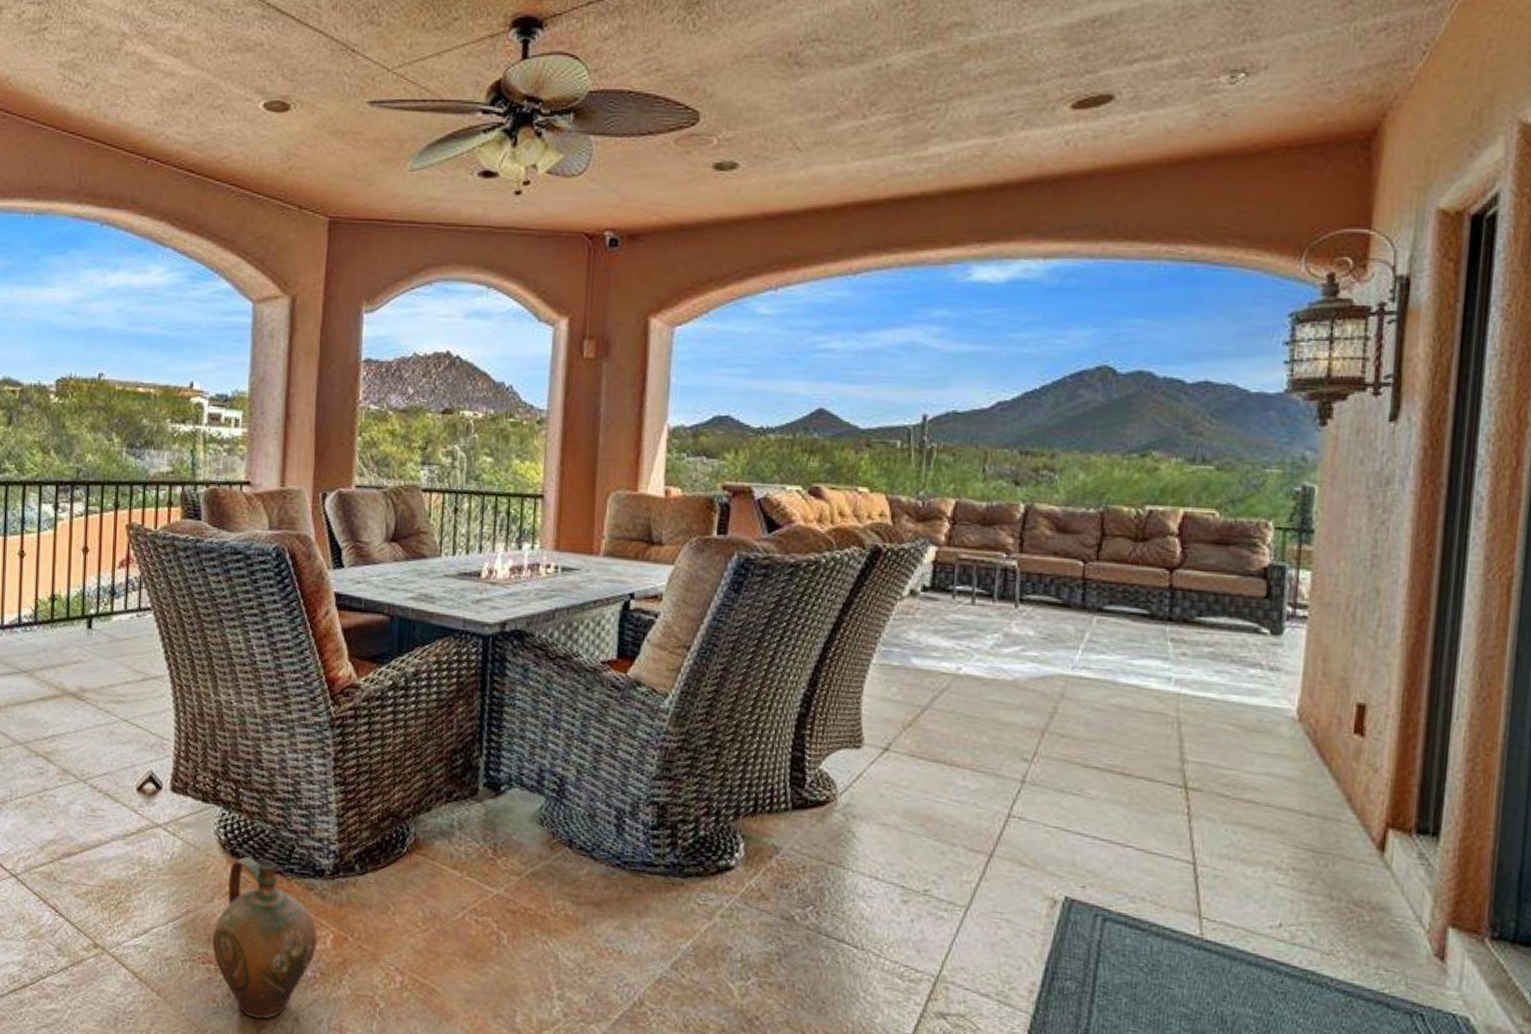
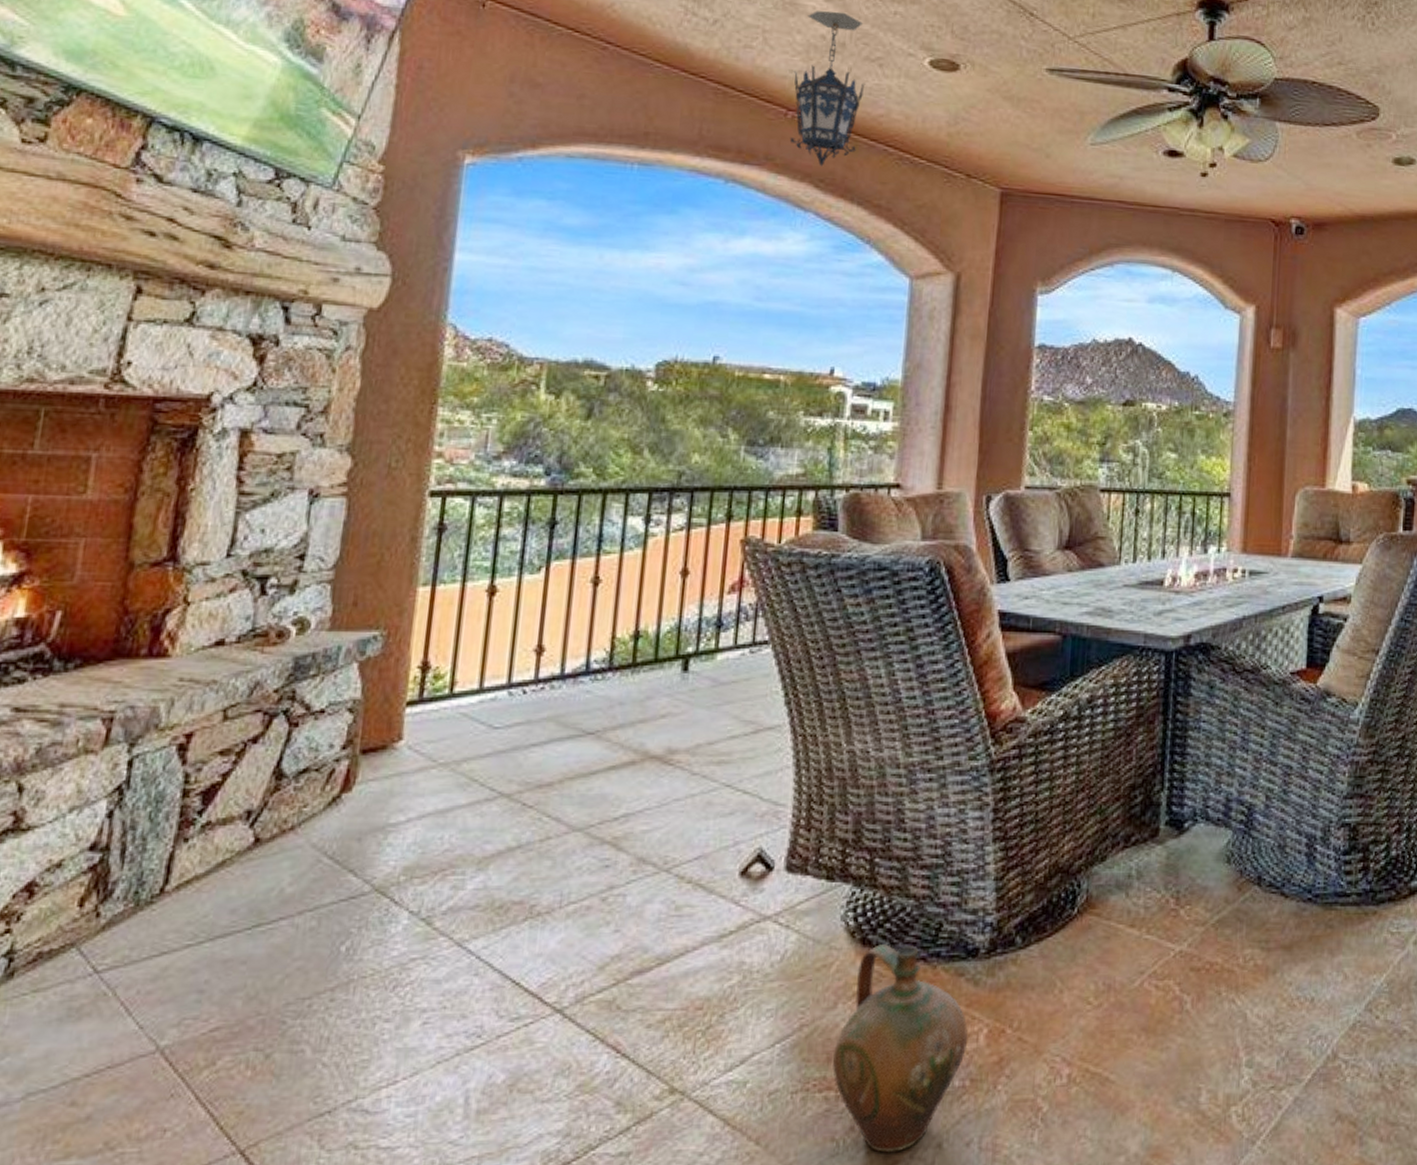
hanging lantern: none [150,66,210,207] -> present [789,11,866,167]

